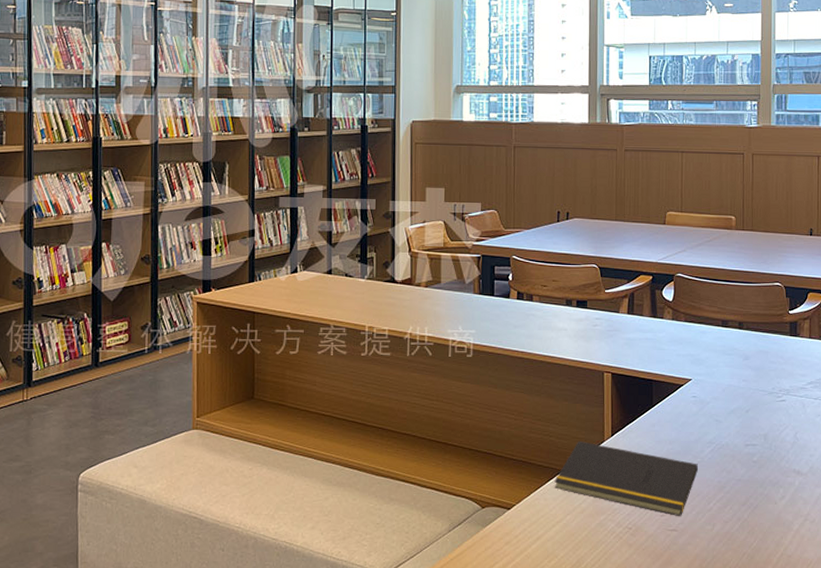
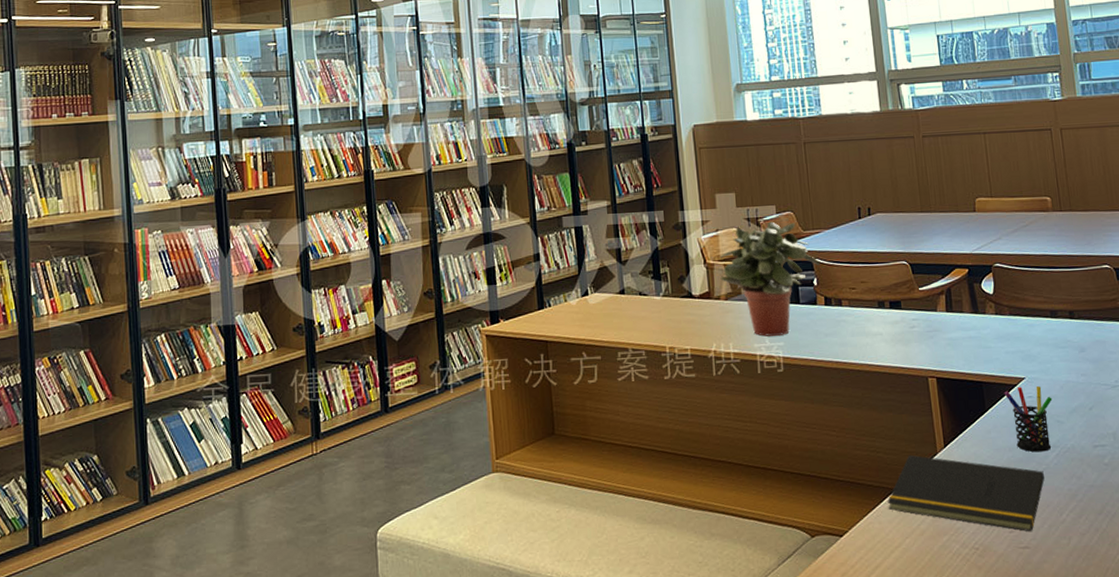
potted plant: none [423,218,518,324] -> present [720,221,821,337]
pen holder: none [671,387,714,447] -> present [1004,386,1053,453]

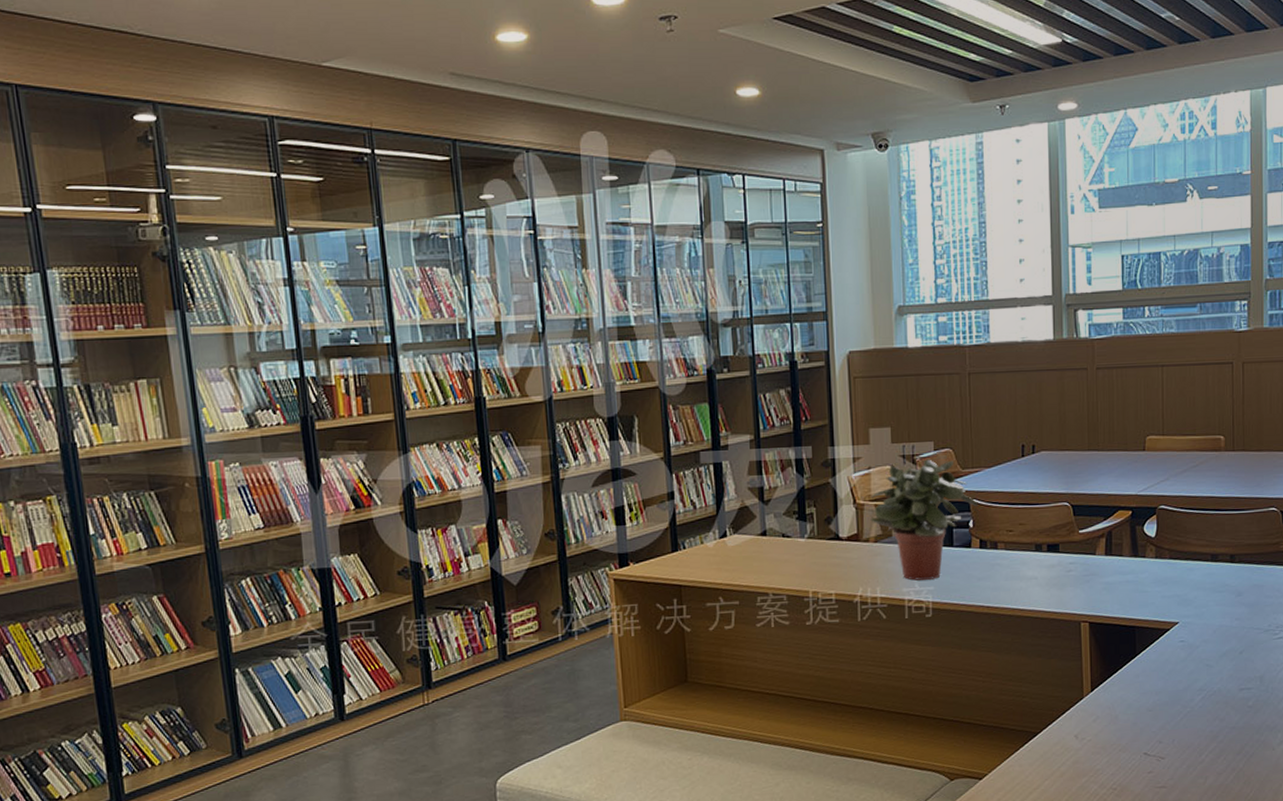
notepad: present [887,454,1045,532] -> none [1029,699,1188,773]
pen holder: present [1004,386,1053,453] -> none [1156,631,1204,696]

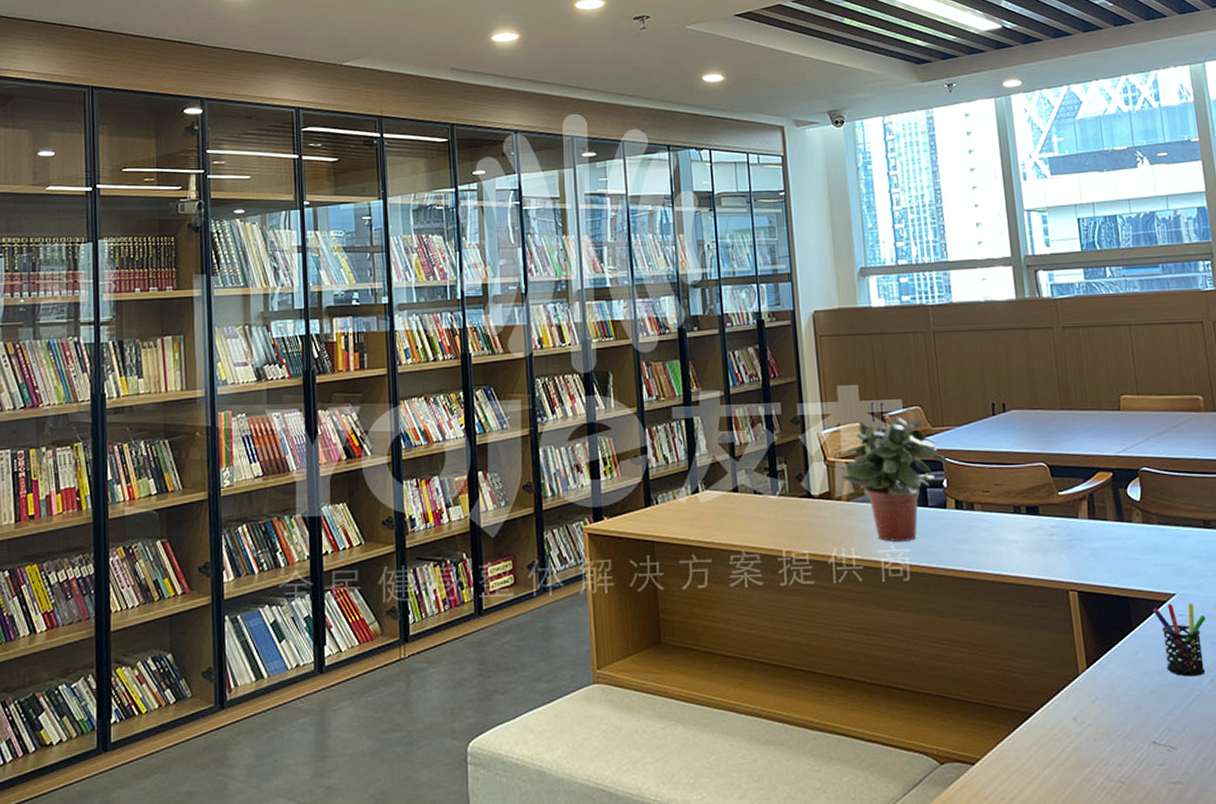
pen holder: none [1156,631,1204,696] -> present [1152,603,1206,677]

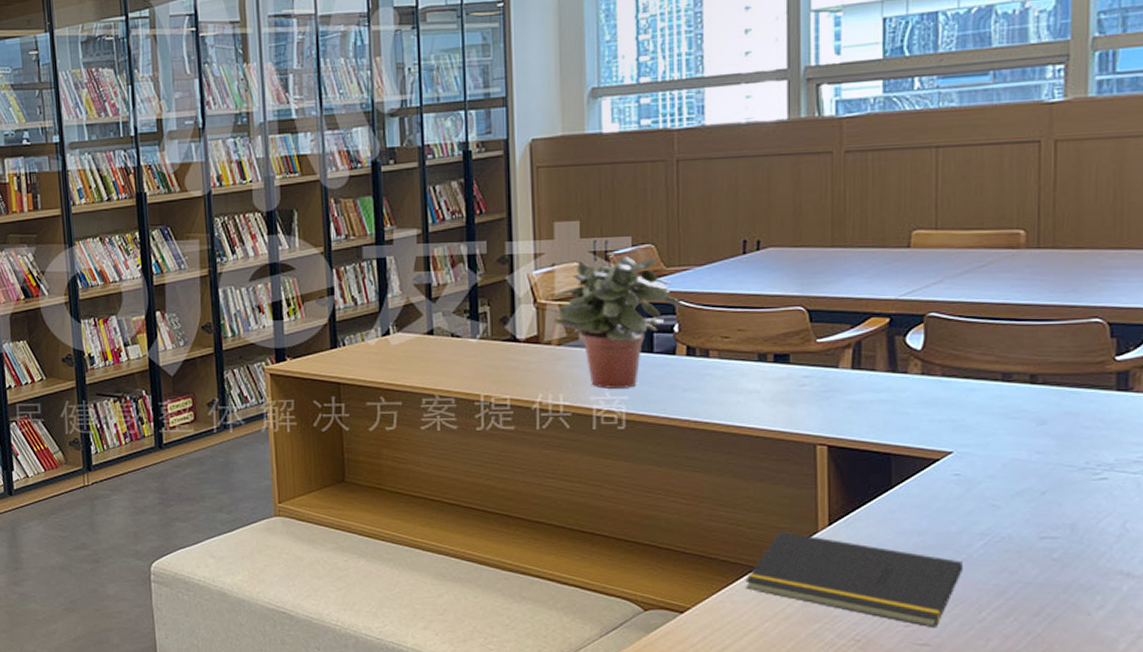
notepad: none [1024,675,1198,766] -> present [745,531,963,629]
pen holder: present [1152,603,1206,677] -> none [920,462,989,540]

